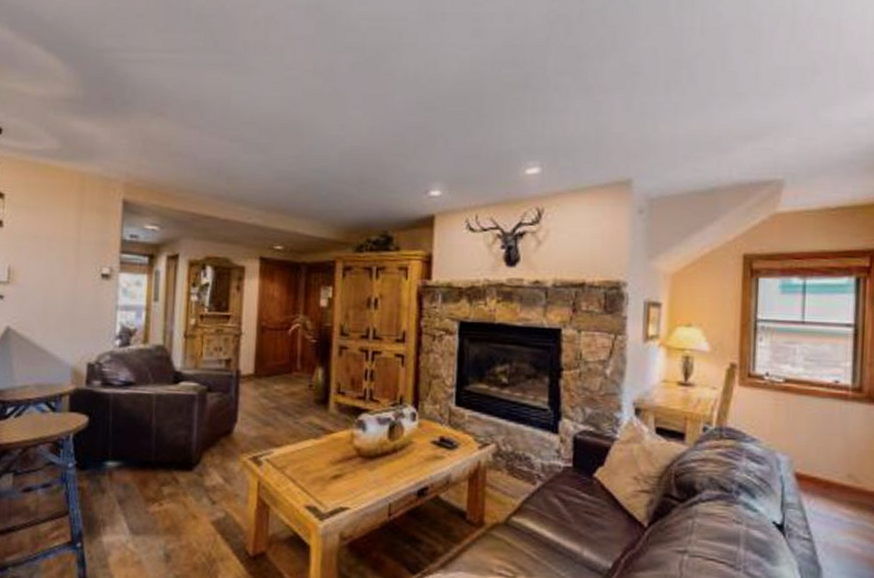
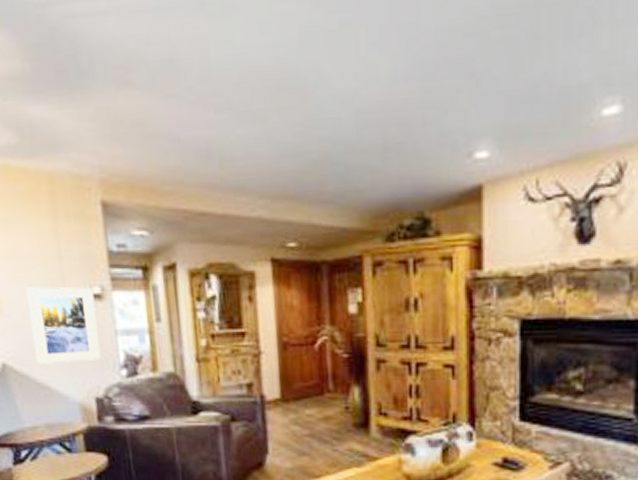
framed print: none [39,263,103,331] -> present [26,287,101,364]

